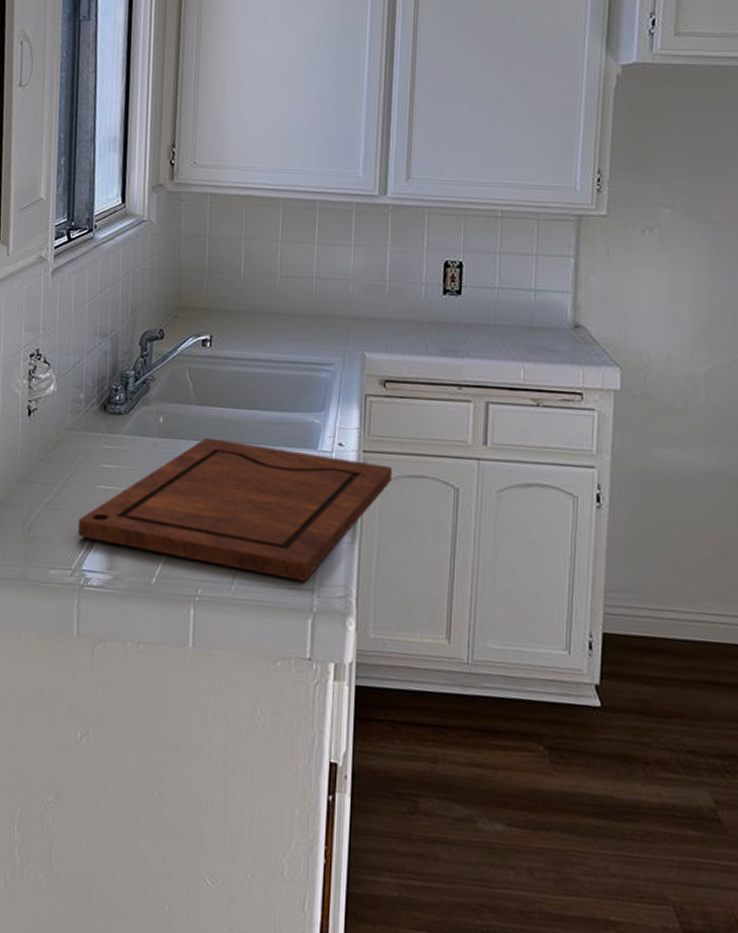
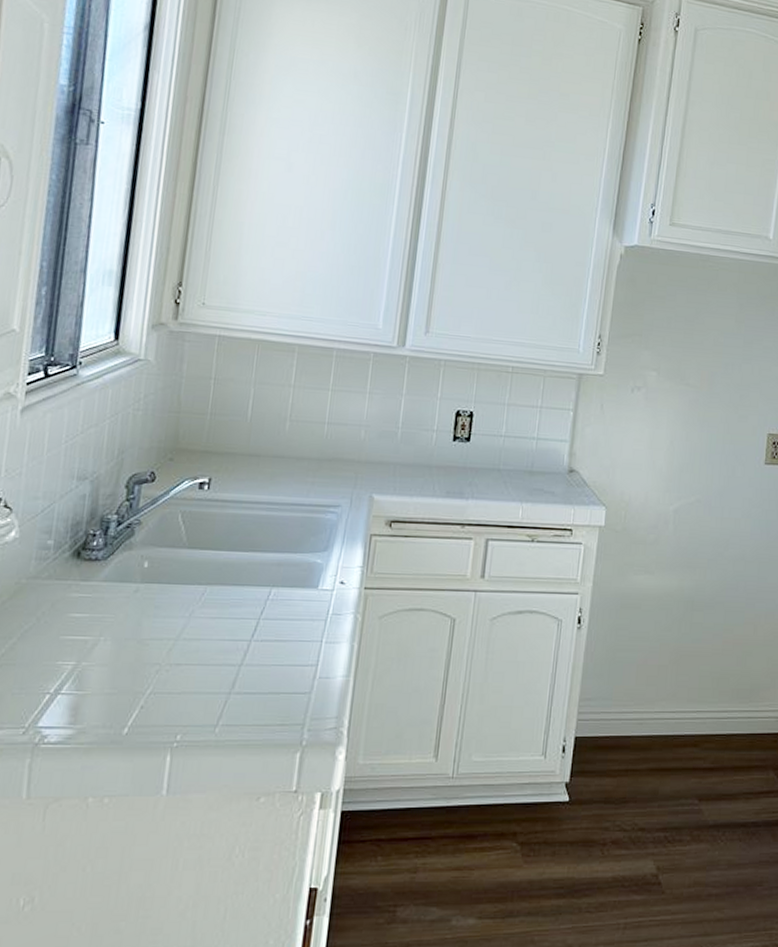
cutting board: present [78,437,393,581] -> none [35,581,393,717]

